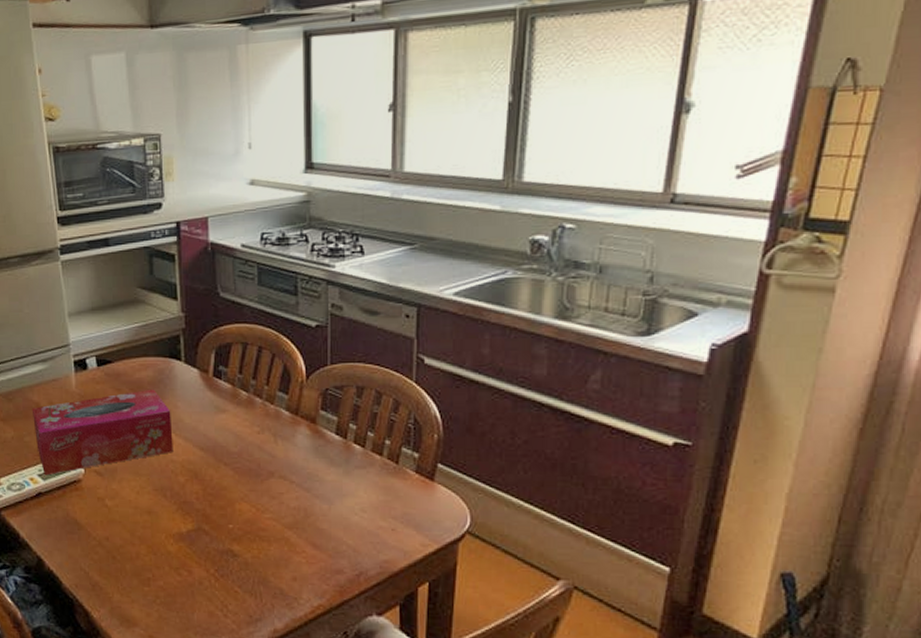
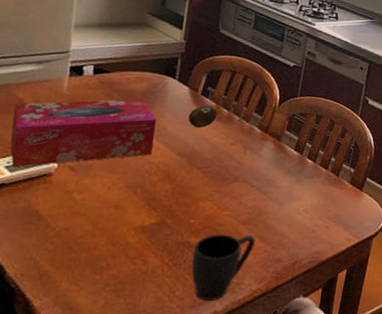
fruit: none [204,388,235,417] -> present [188,105,217,128]
mug: none [238,540,307,617] -> present [191,234,255,300]

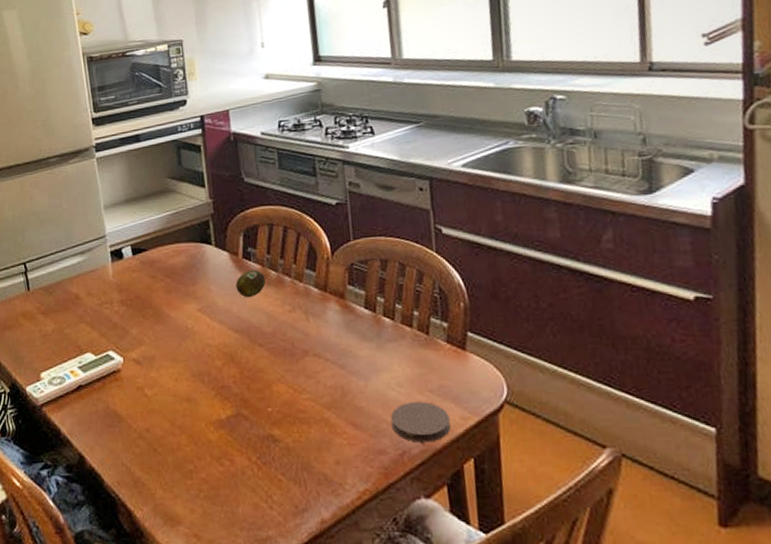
tissue box: present [10,99,157,168] -> none [71,274,209,367]
mug: present [191,234,255,300] -> none [279,420,348,506]
coaster: none [291,225,338,256] -> present [390,402,451,443]

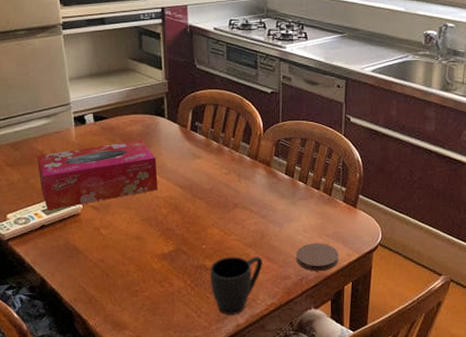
tissue box: none [71,274,209,367] -> present [36,140,158,211]
fruit: present [236,269,266,298] -> none [183,140,208,162]
mug: none [279,420,348,506] -> present [209,255,263,315]

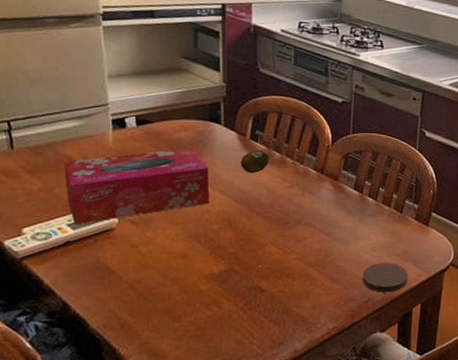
fruit: none [183,140,208,162] -> present [240,150,269,174]
mug: present [209,255,263,315] -> none [265,276,325,340]

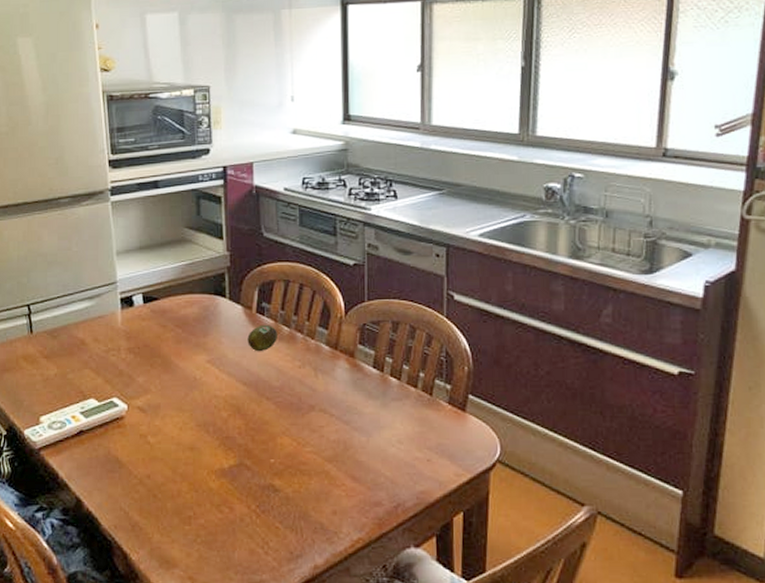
tissue box: present [63,147,210,225] -> none [76,325,217,413]
coaster: present [362,263,408,293] -> none [388,458,445,496]

